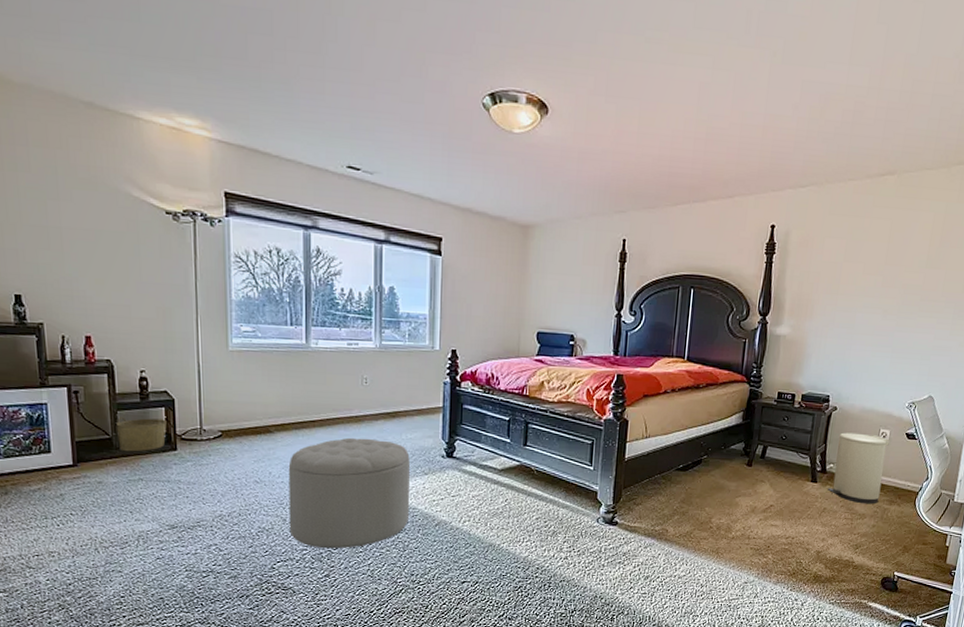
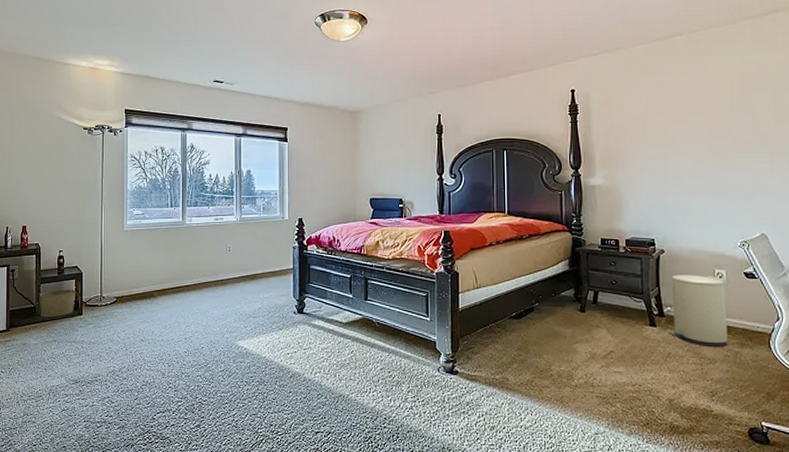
ottoman: present [288,437,410,549] -> none [167,299,267,401]

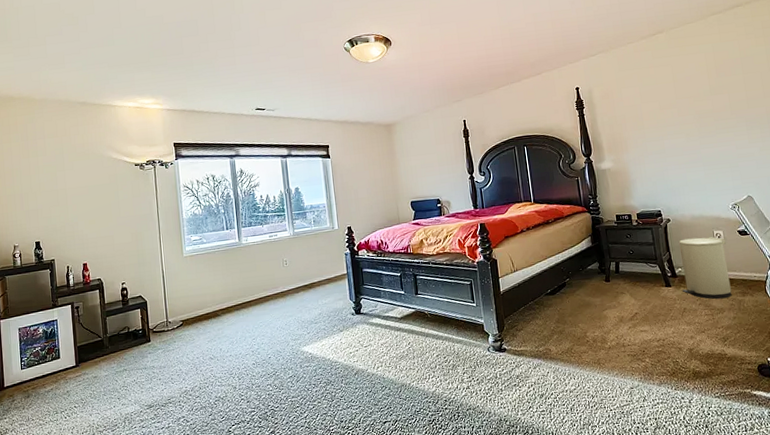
basket: present [39,289,76,318] -> none [105,318,142,349]

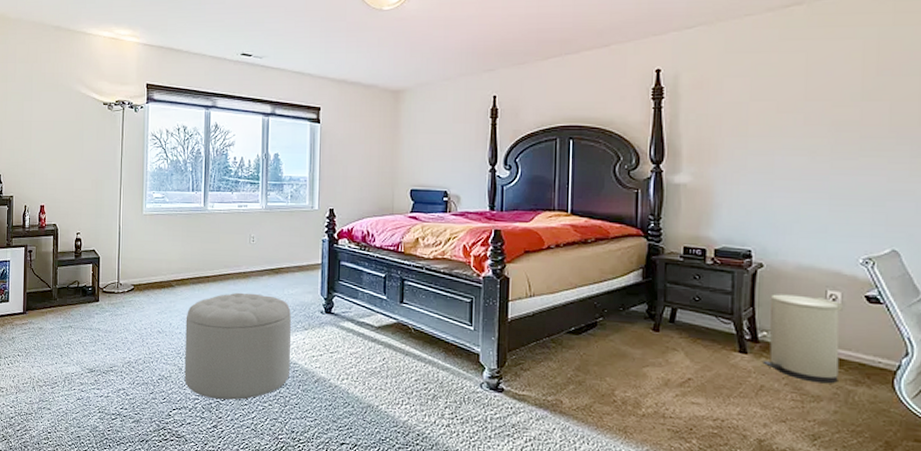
ottoman: none [234,308,333,408] -> present [184,292,291,400]

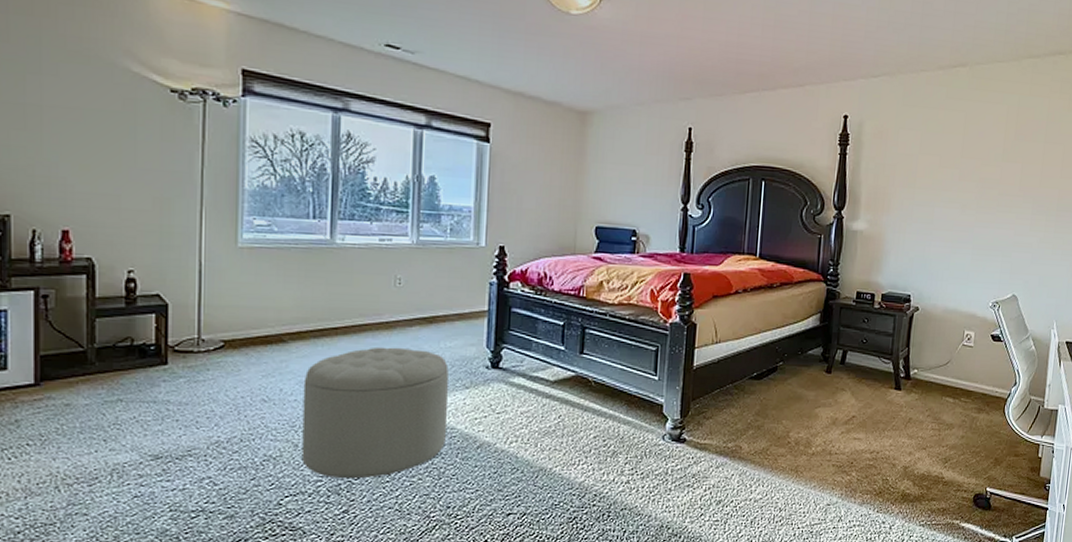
pedal bin: present [762,294,843,384] -> none [912,335,975,413]

